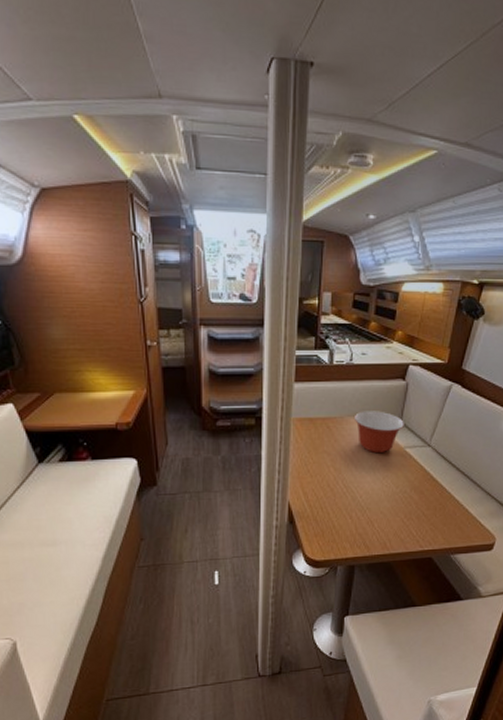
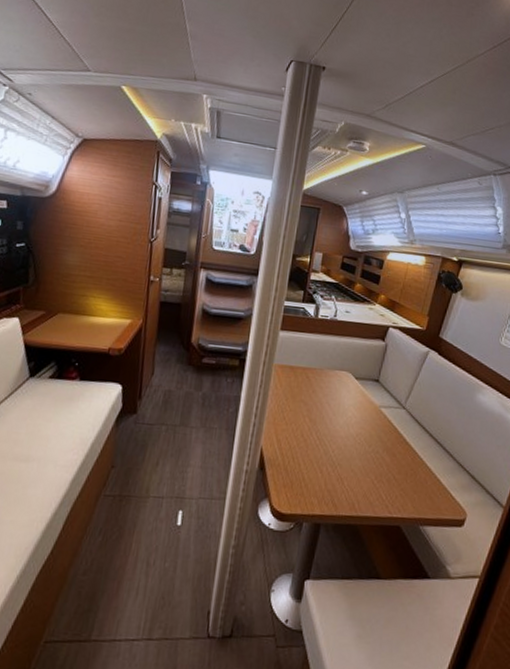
mixing bowl: present [353,411,404,454] -> none [332,365,381,410]

